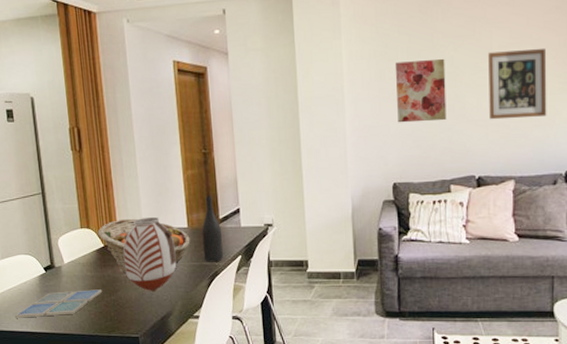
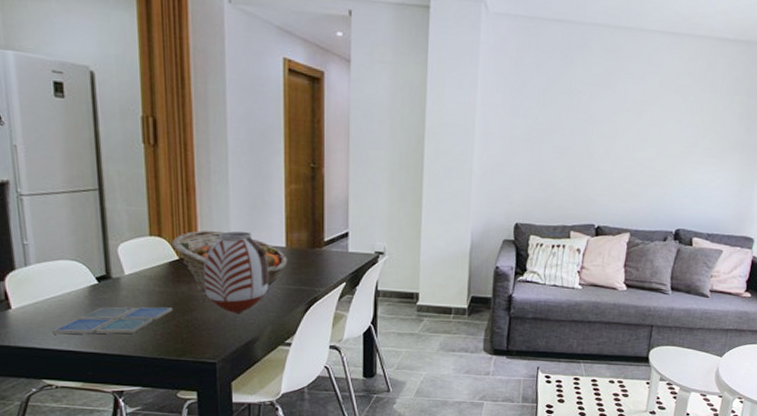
wine bottle: present [201,196,224,262] -> none [302,215,326,287]
wall art: present [395,58,447,123] -> none [527,101,580,167]
wall art: present [488,47,547,120] -> none [614,106,674,176]

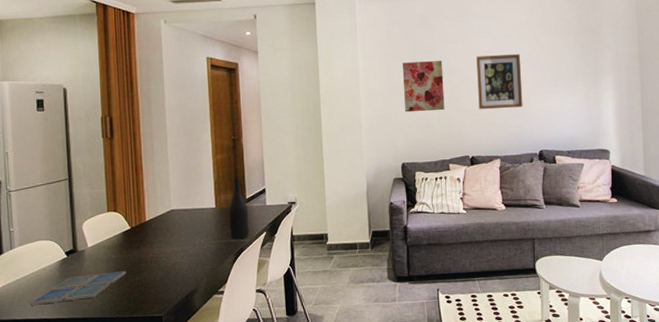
fruit basket: present [172,230,288,292] -> none [125,200,218,254]
vase: present [203,231,269,315] -> none [150,199,203,271]
wine bottle: none [302,215,326,287] -> present [229,178,250,240]
wall art: none [527,101,580,167] -> present [402,60,445,113]
wall art: none [614,106,674,176] -> present [476,53,523,110]

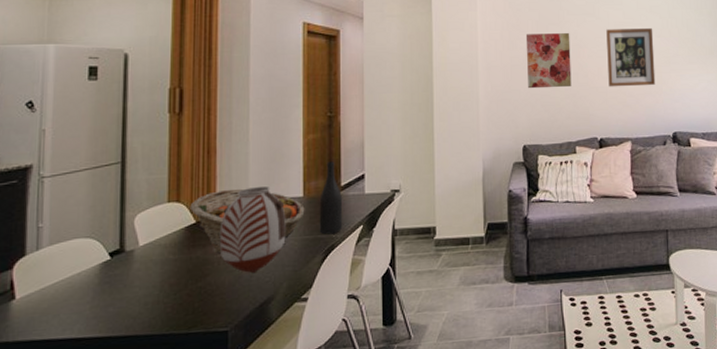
drink coaster: present [29,271,126,306] -> none [55,275,186,322]
fruit basket: none [125,200,218,254] -> present [189,188,305,254]
vase: none [150,199,203,271] -> present [219,187,286,274]

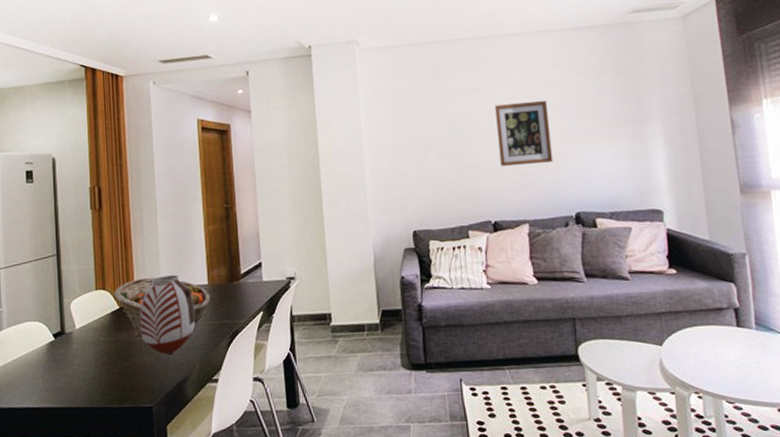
wine bottle: present [319,161,343,235] -> none [222,251,245,320]
wall art: present [525,32,572,89] -> none [409,111,461,173]

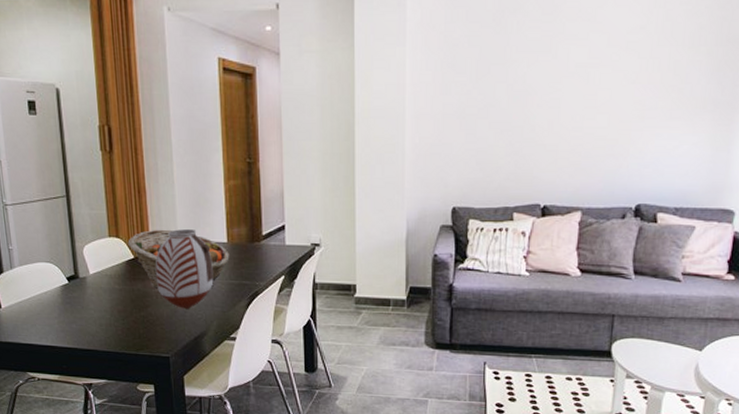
wall art: present [495,100,553,167] -> none [560,70,627,146]

